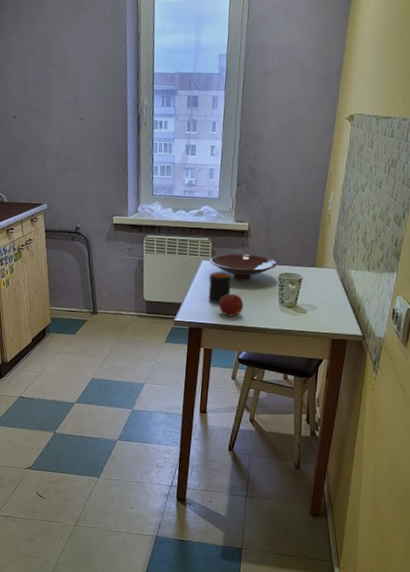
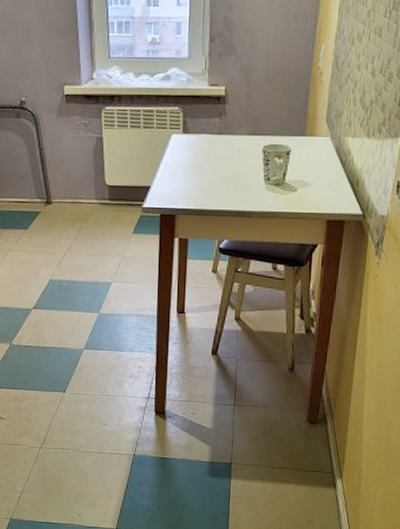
mug: present [208,272,232,304] -> none [181,148,208,185]
bowl: present [209,253,277,281] -> none [180,124,260,156]
apple: present [219,293,244,317] -> none [194,172,223,200]

